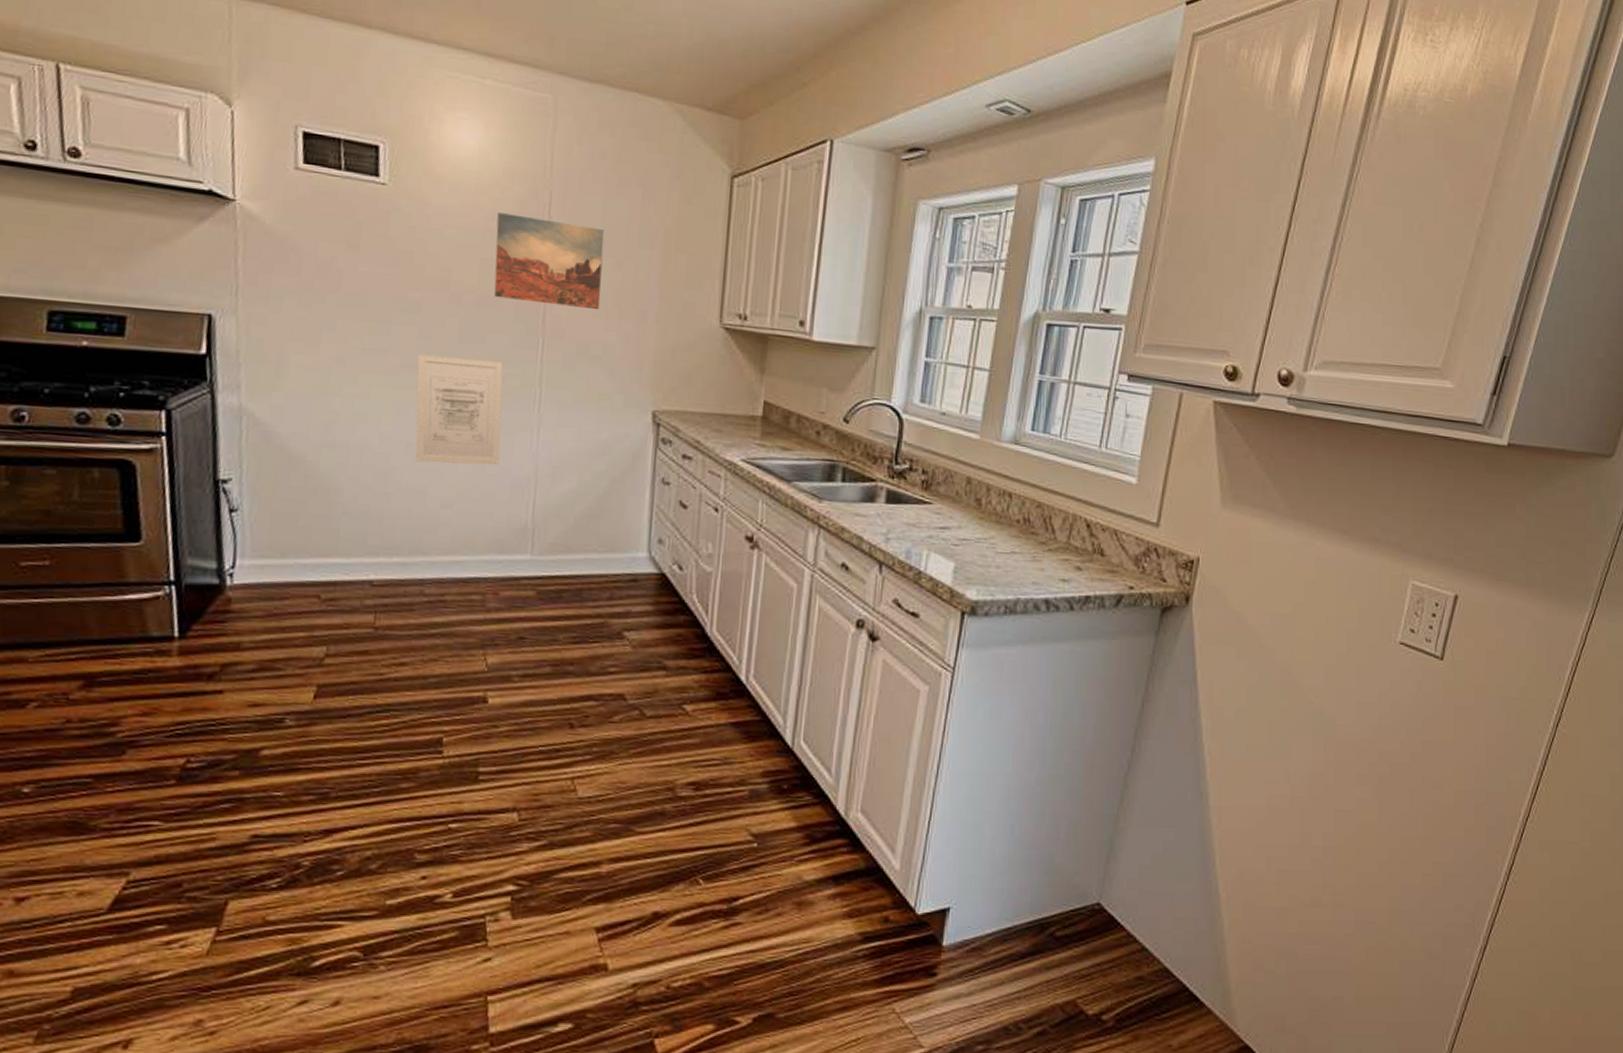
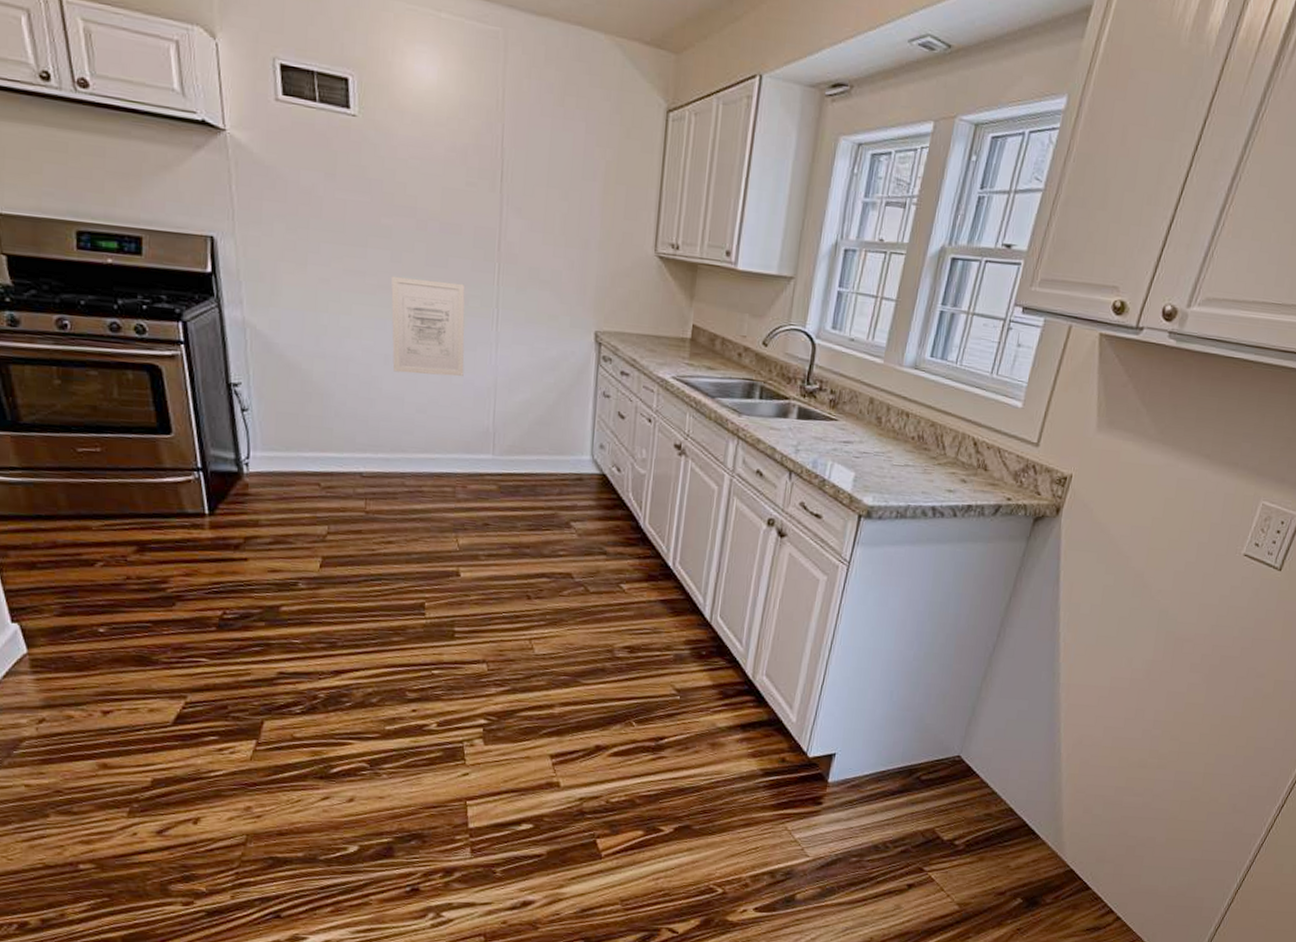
wall art: present [494,213,604,310] -> none [455,144,552,238]

